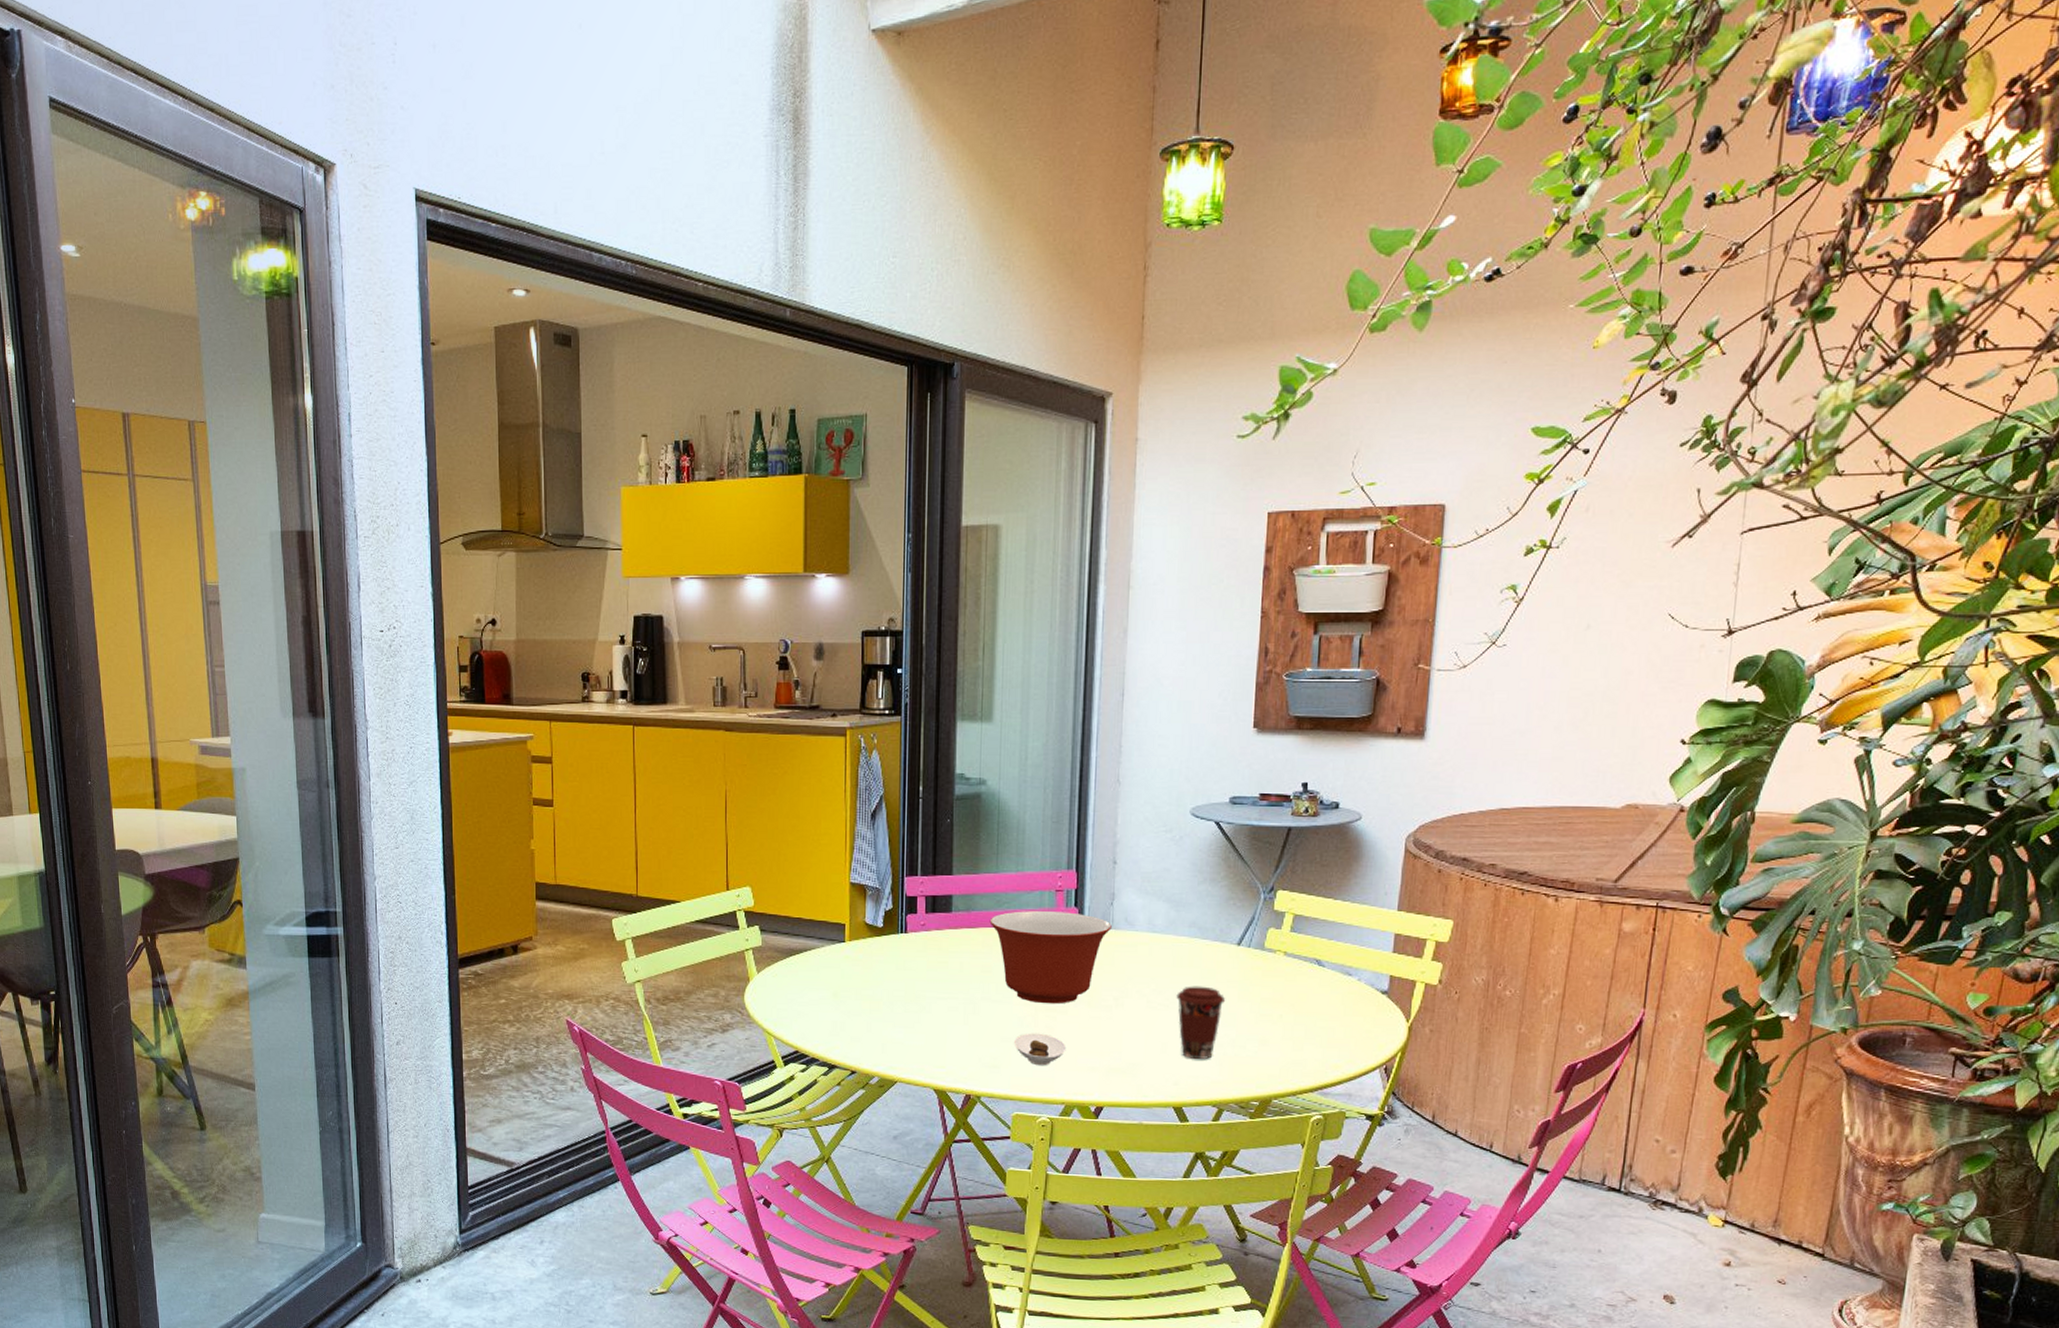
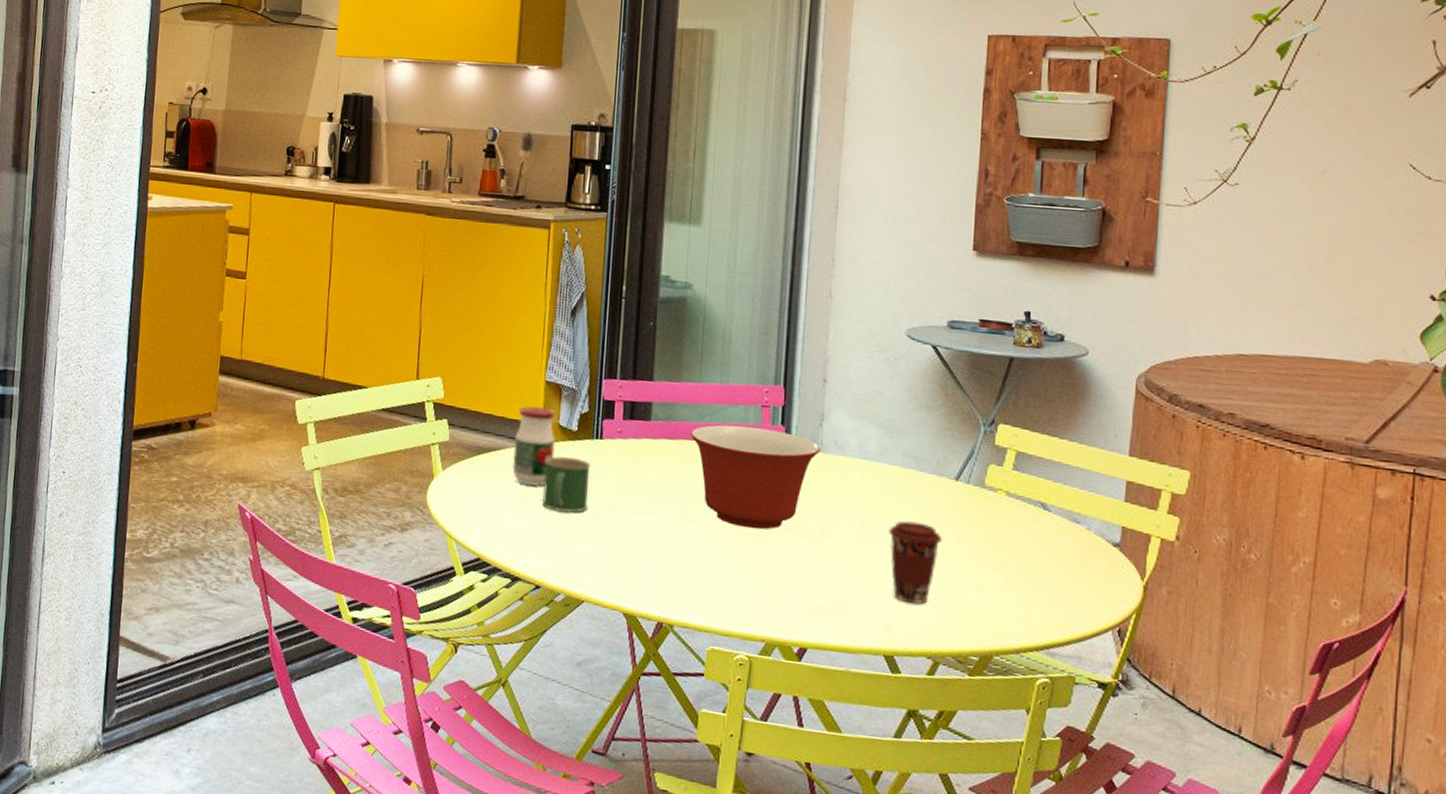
jar: none [823,908,863,982] -> present [512,406,556,486]
mug: none [852,952,897,1003] -> present [541,456,591,513]
saucer: present [1013,1033,1067,1066] -> none [711,558,769,597]

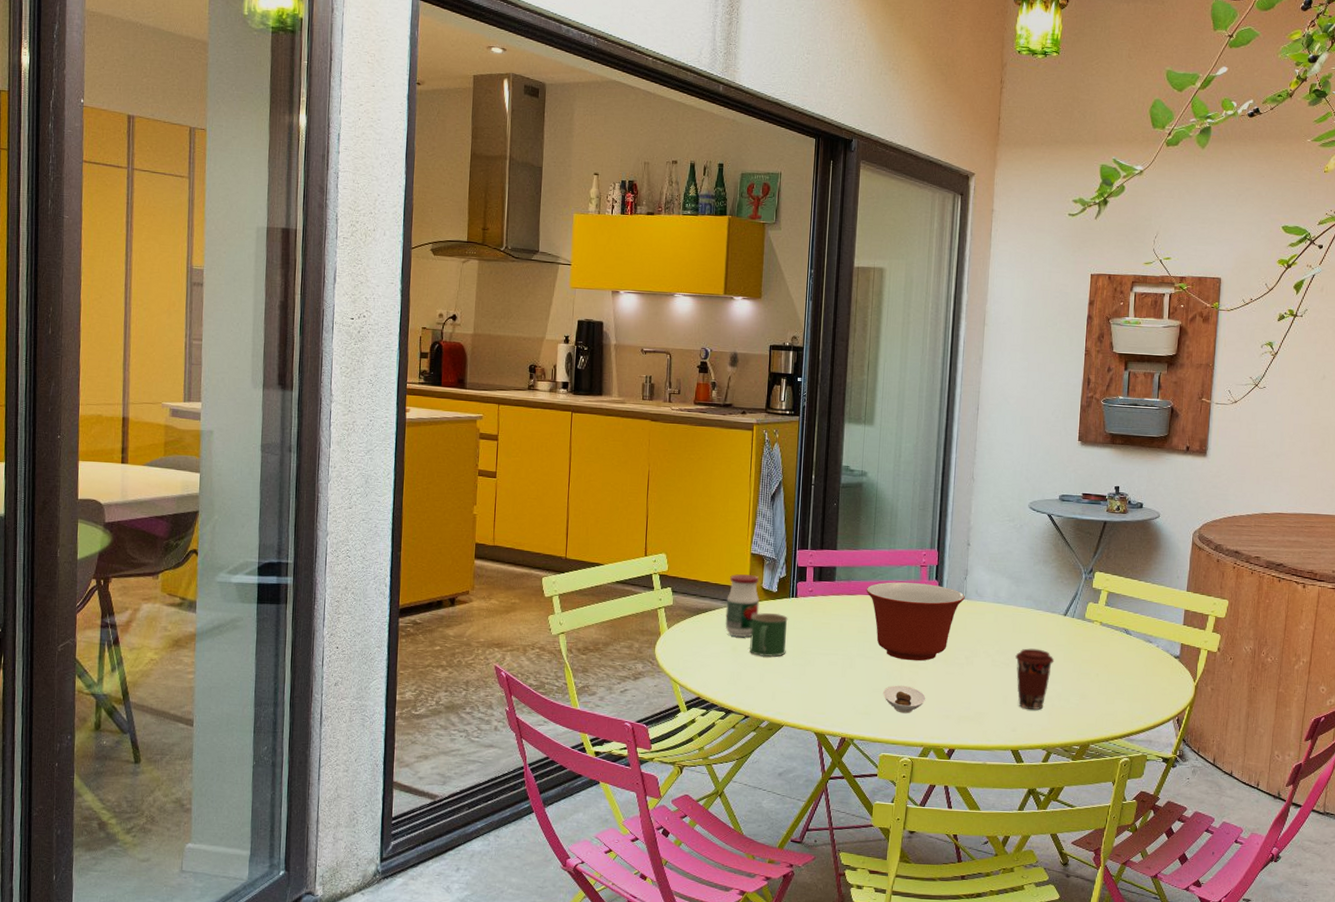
saucer: none [711,558,769,597] -> present [882,685,926,714]

